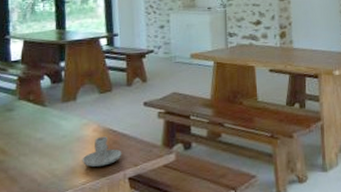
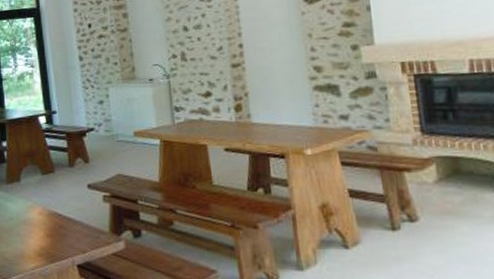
candle holder: present [82,136,122,167] -> none [29,220,69,251]

